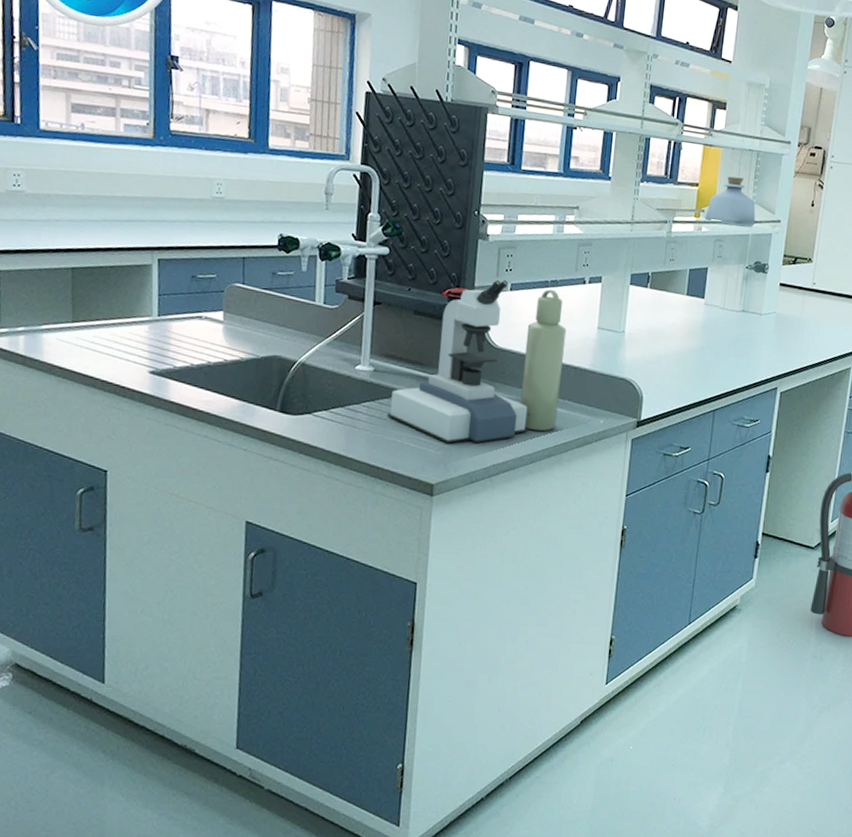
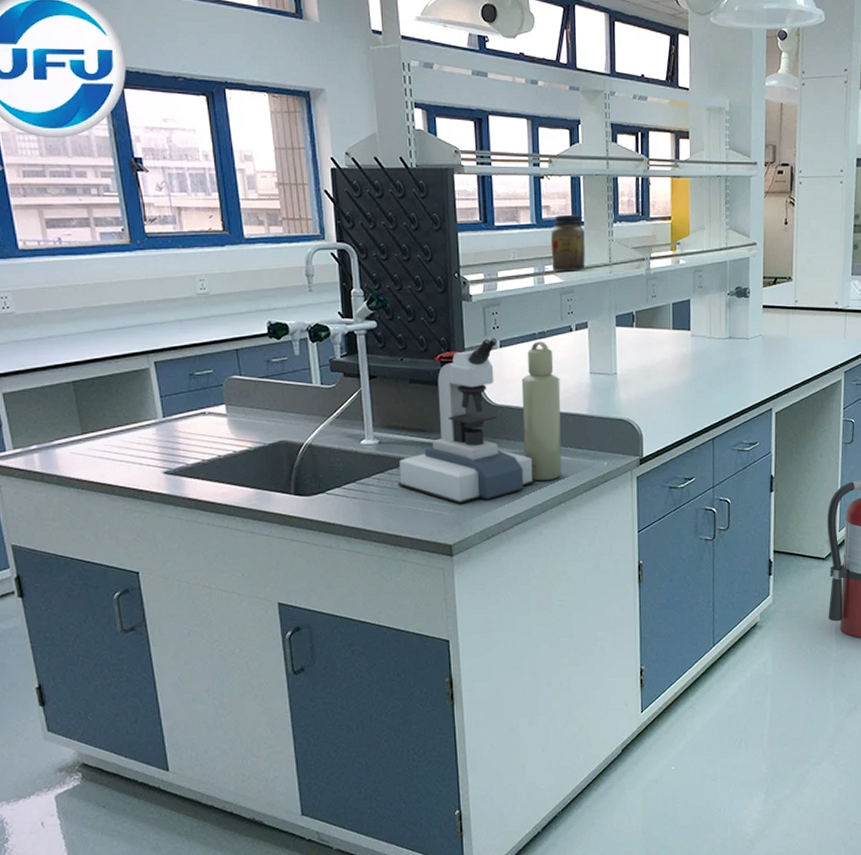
jar: none [574,167,610,224] -> present [550,214,585,270]
bottle: present [705,176,756,228] -> none [681,205,732,255]

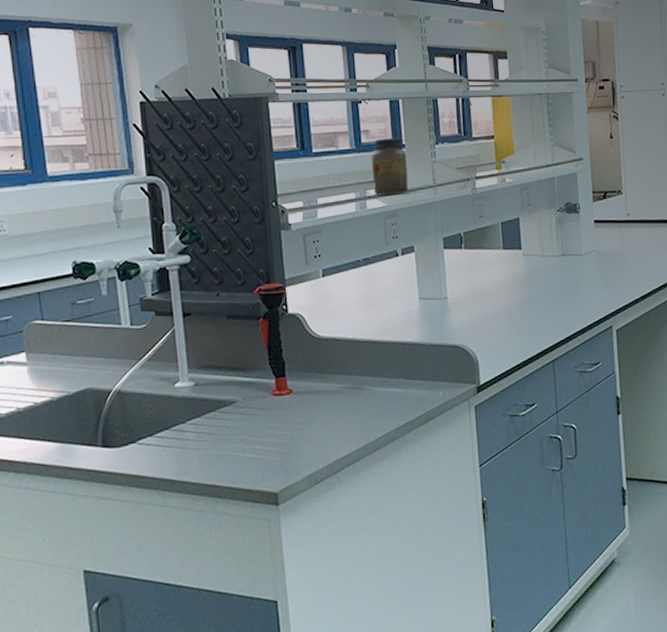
microscope: present [397,338,536,504] -> none [215,267,367,447]
bottle: present [521,341,562,481] -> none [346,268,394,417]

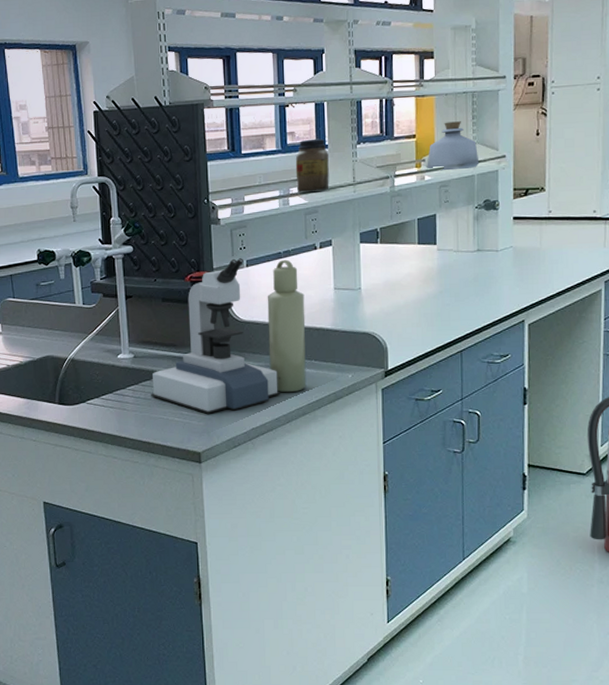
microscope: none [215,267,367,447] -> present [150,258,281,414]
bottle: none [346,268,394,417] -> present [267,259,307,393]
bottle: none [507,123,558,173] -> present [427,121,480,171]

